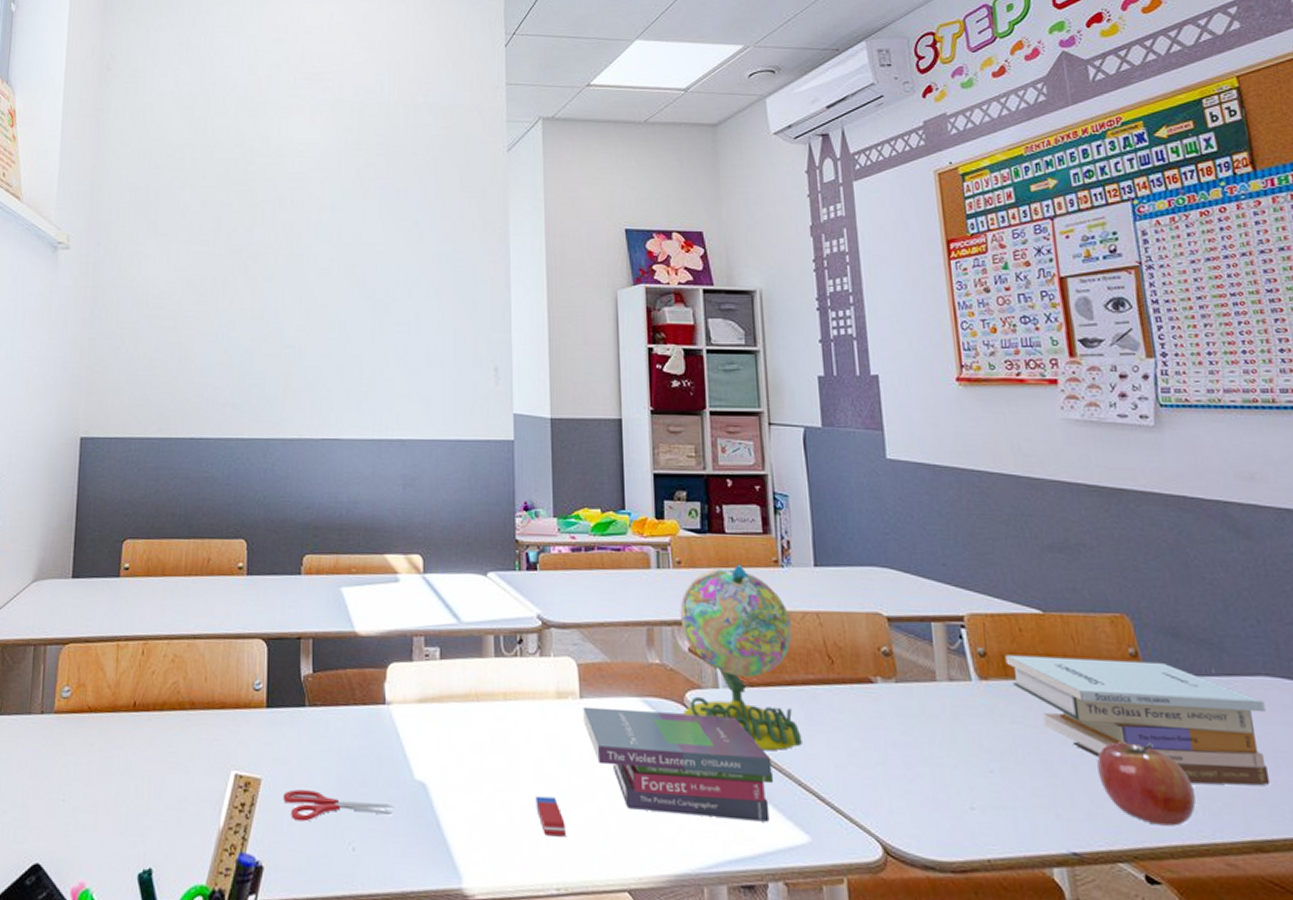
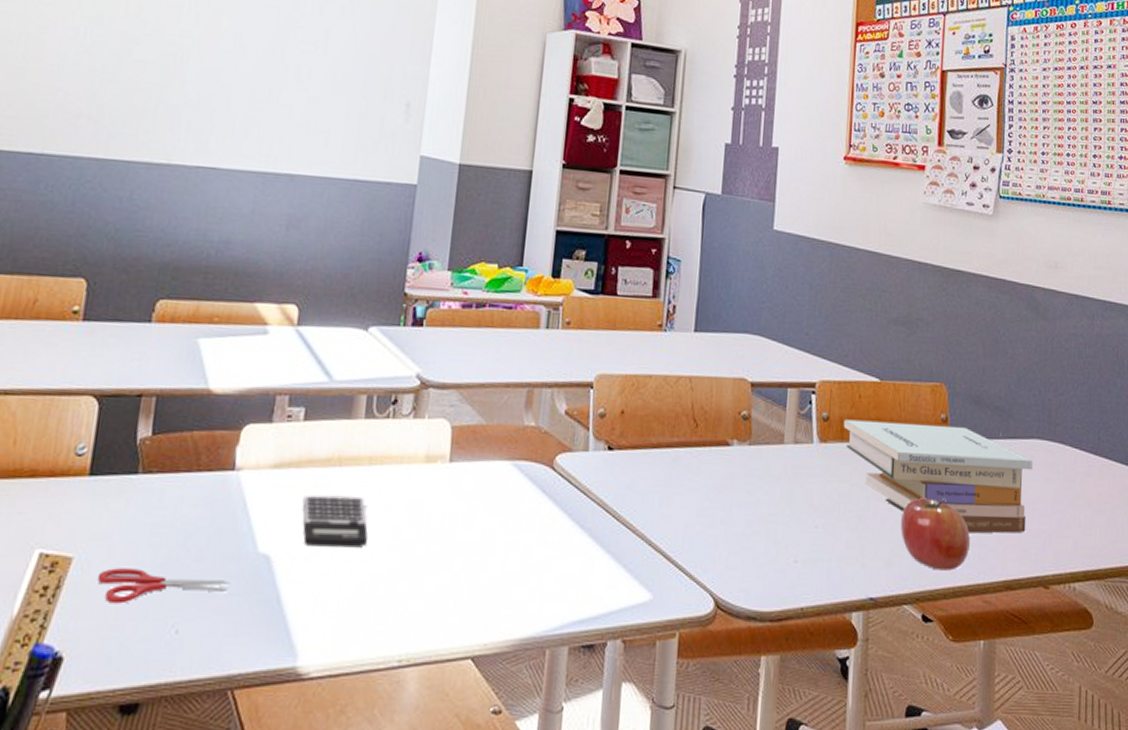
calculator: none [448,727,511,778] -> present [302,494,368,548]
eraser: present [536,796,565,837] -> none [388,565,417,607]
books: present [583,706,773,822] -> none [449,471,628,582]
globe: present [680,564,802,750] -> none [550,326,666,511]

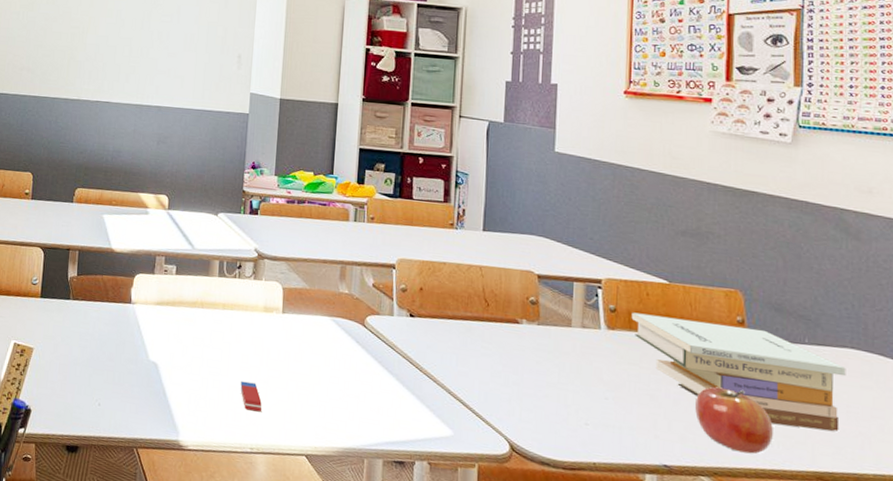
scissors: present [97,568,230,604] -> none [48,358,132,384]
calculator: present [302,494,368,548] -> none [177,325,224,365]
eraser: none [388,565,417,607] -> present [240,381,262,412]

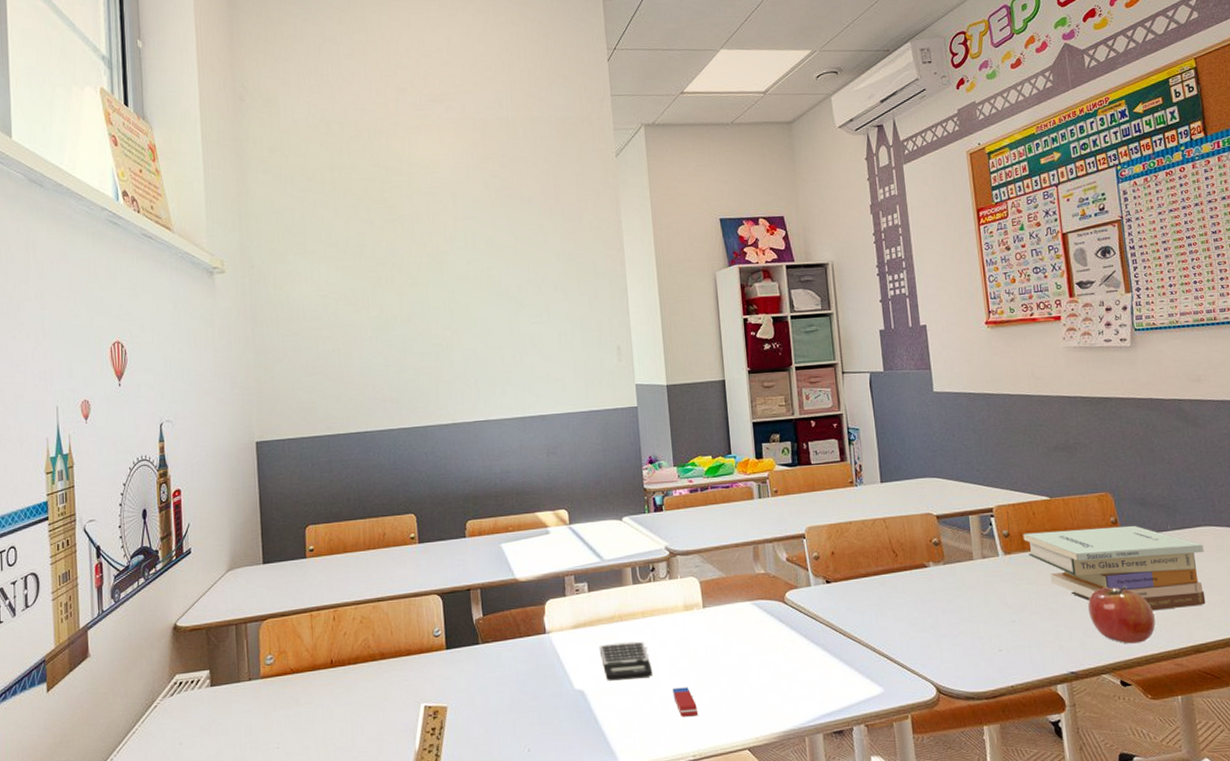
calculator: none [177,325,224,365] -> present [599,641,652,681]

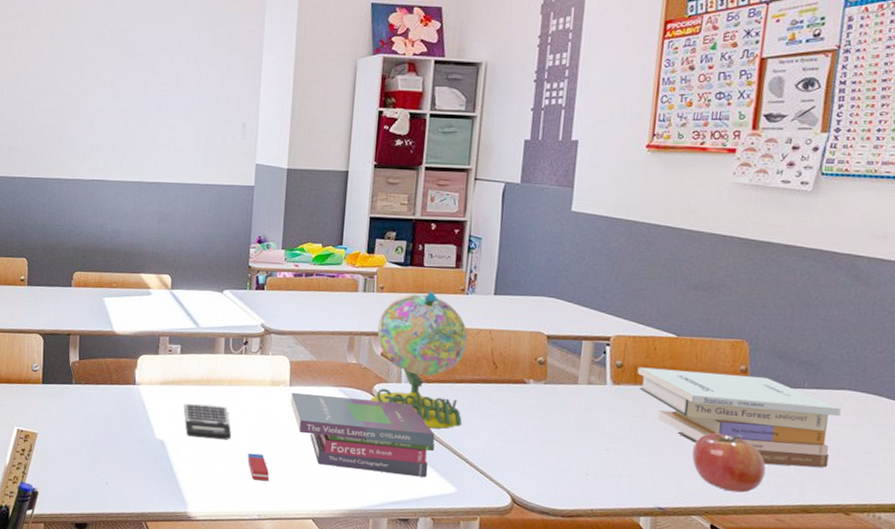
books: none [706,606,854,688] -> present [290,392,435,478]
globe: none [778,487,875,628] -> present [370,290,468,429]

